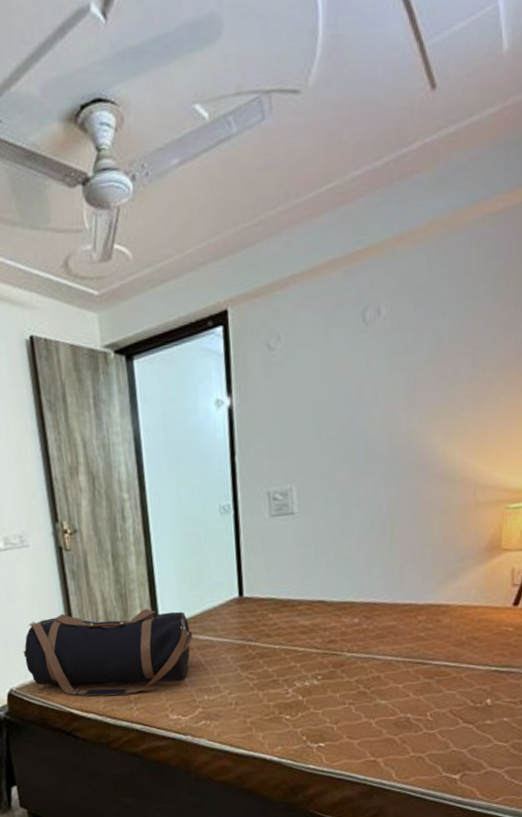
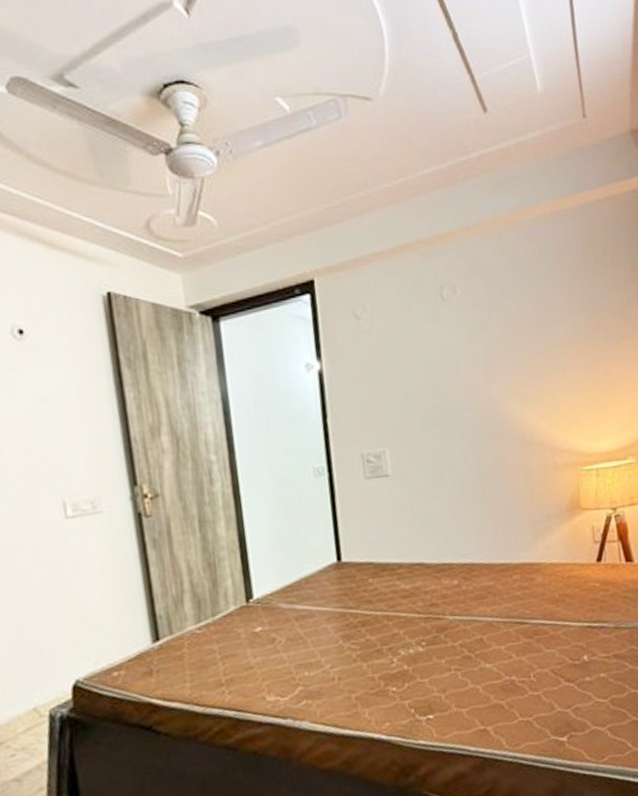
duffel bag: present [23,608,193,696] -> none [93,577,290,682]

